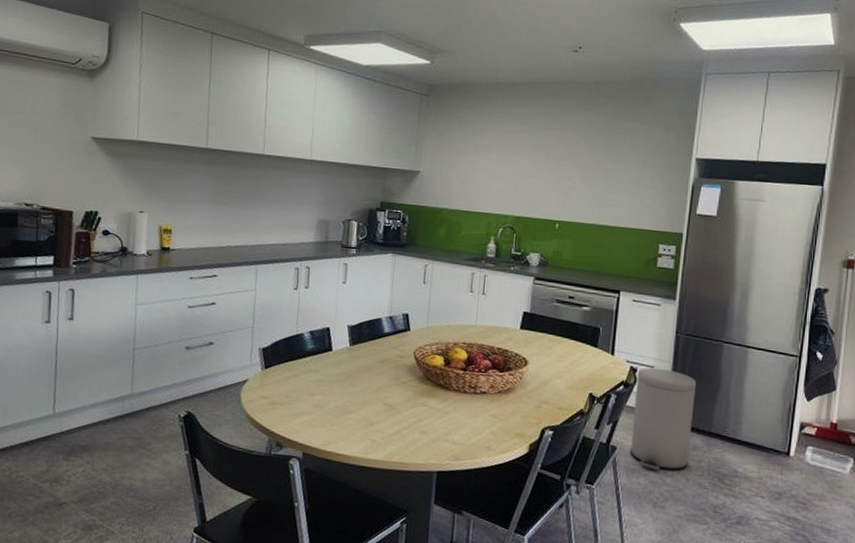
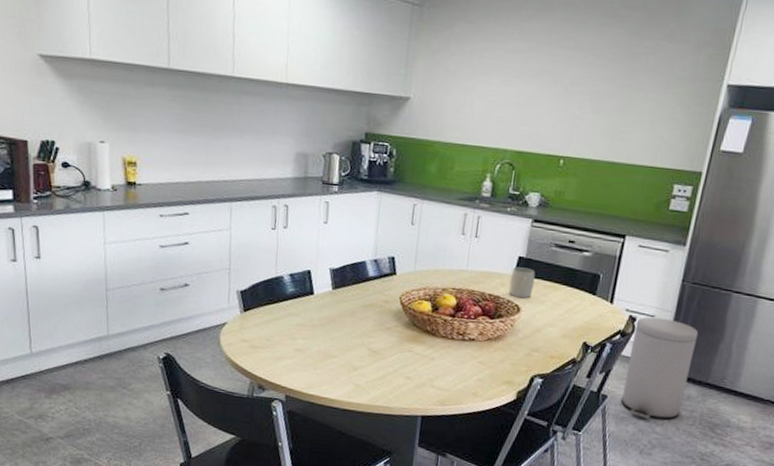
mug: none [515,321,540,352] -> present [508,267,536,299]

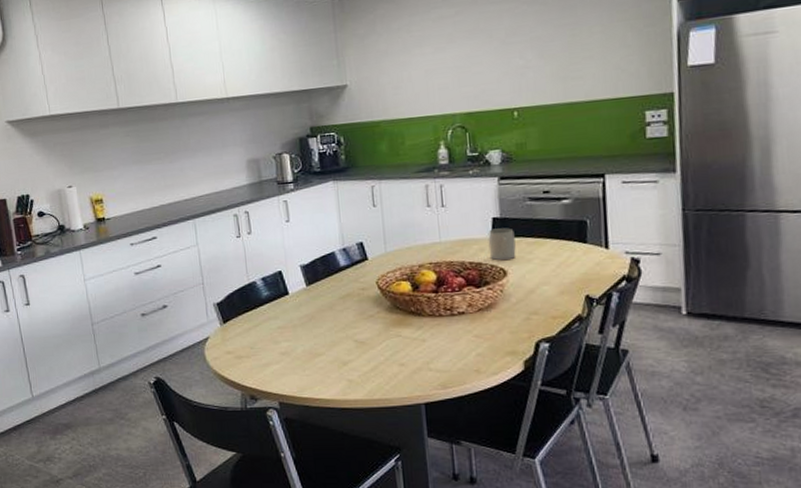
pedal bin: present [621,317,699,420] -> none [640,254,721,369]

